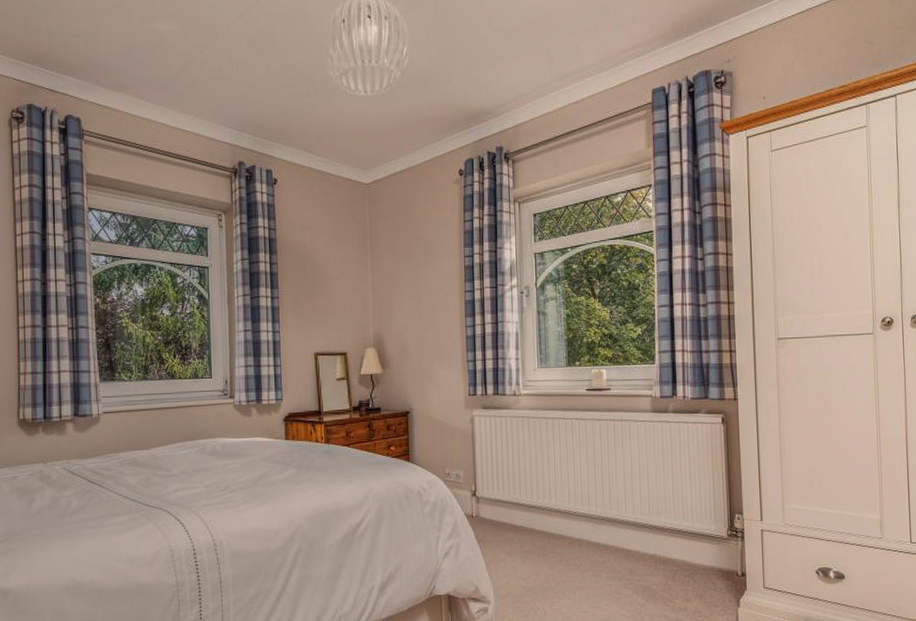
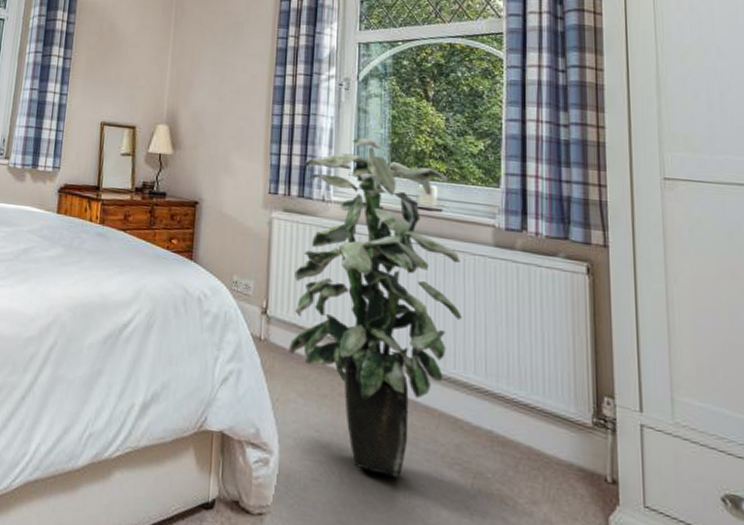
indoor plant: none [495,336,630,602] -> present [288,137,462,477]

